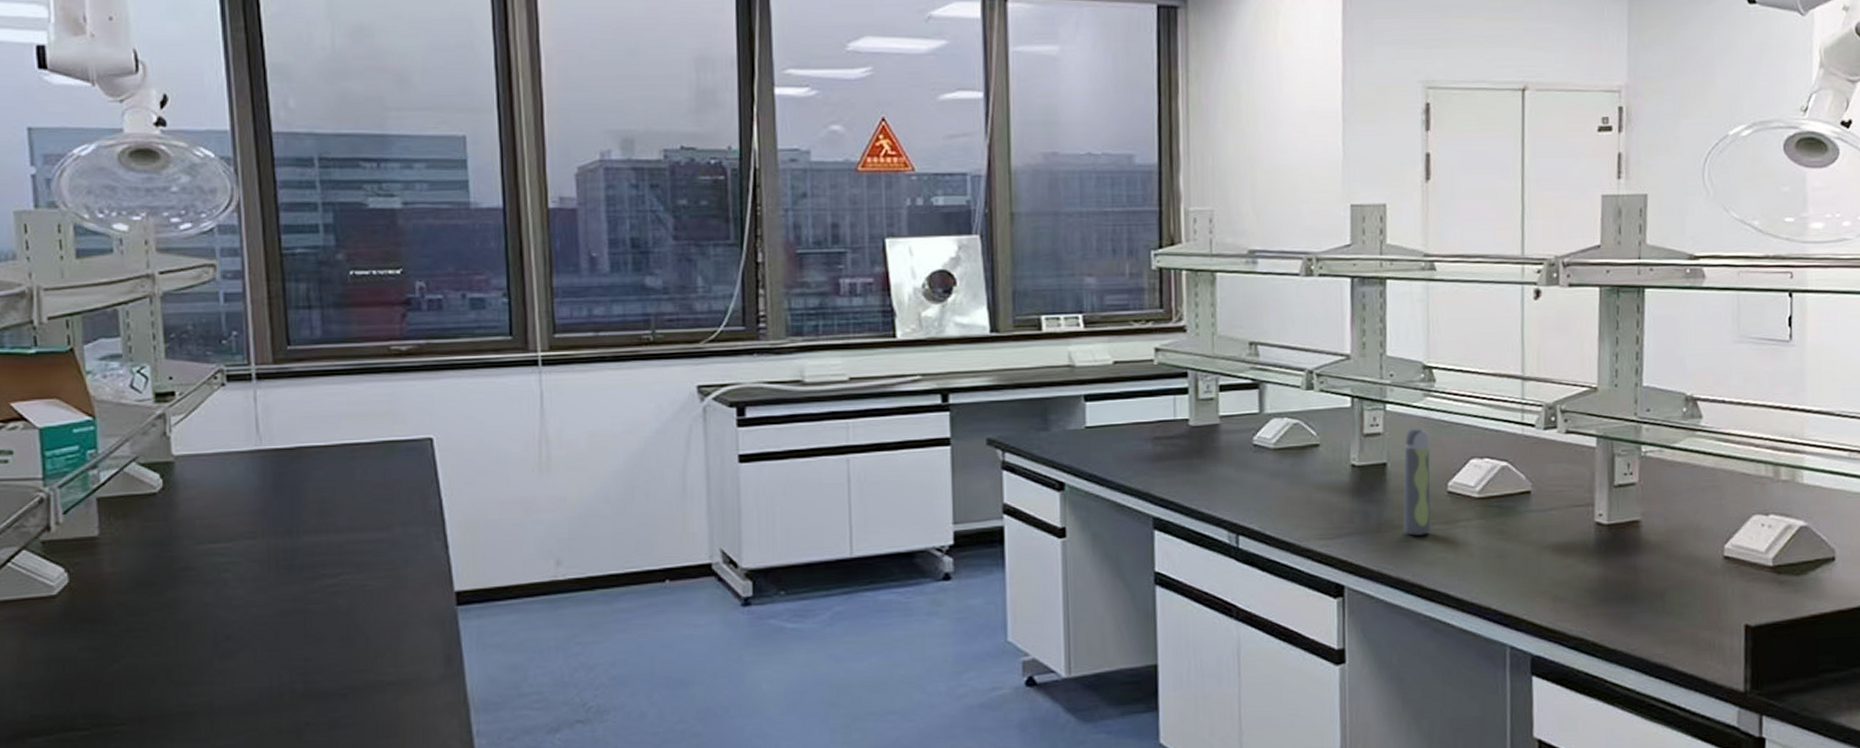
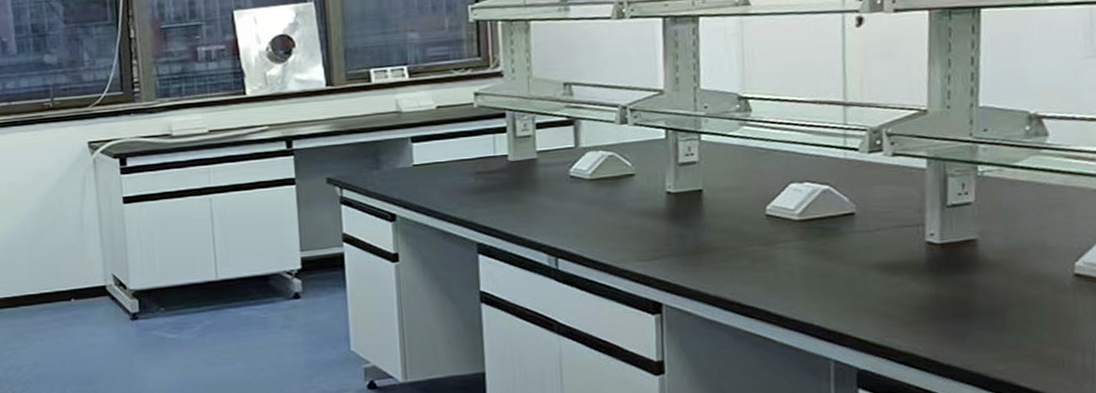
spray bottle: present [1403,428,1431,537] -> none [720,155,749,257]

